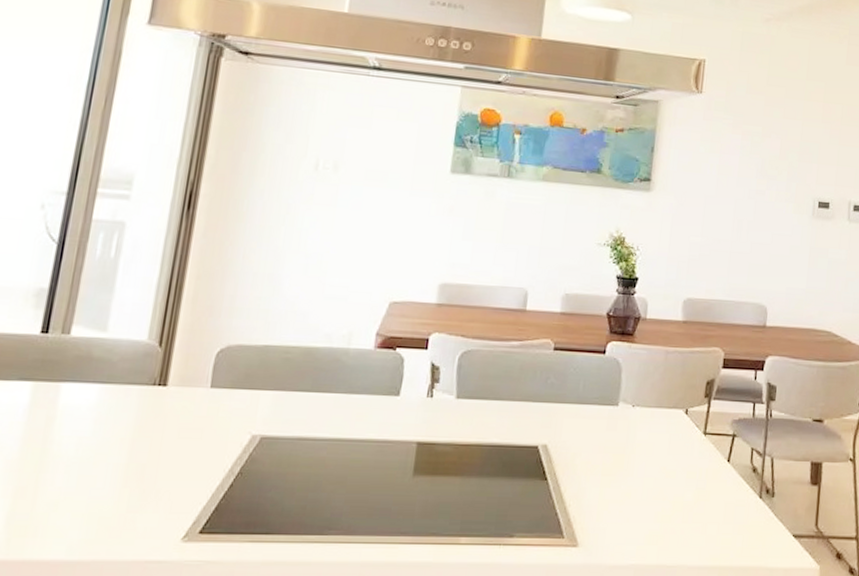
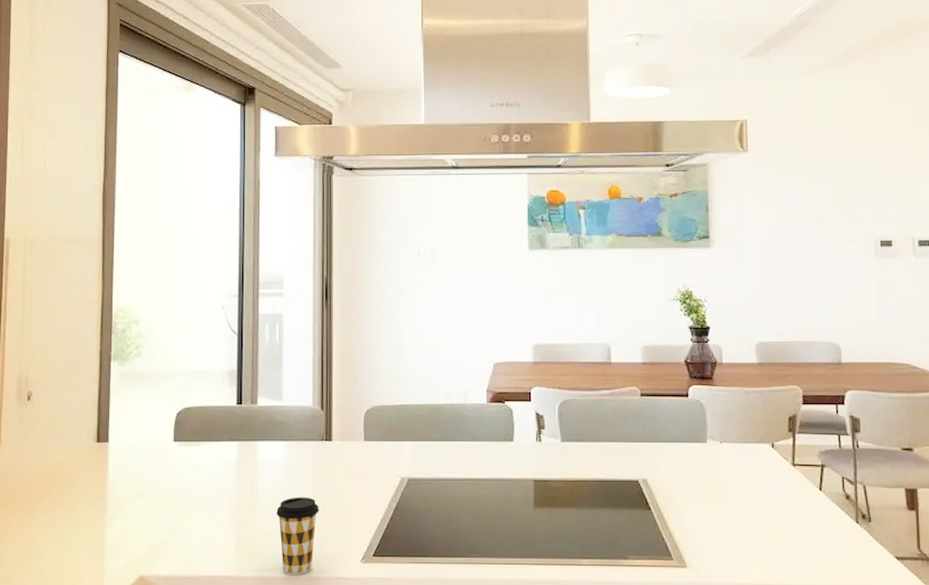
coffee cup: none [70,456,136,558] -> present [276,497,319,575]

